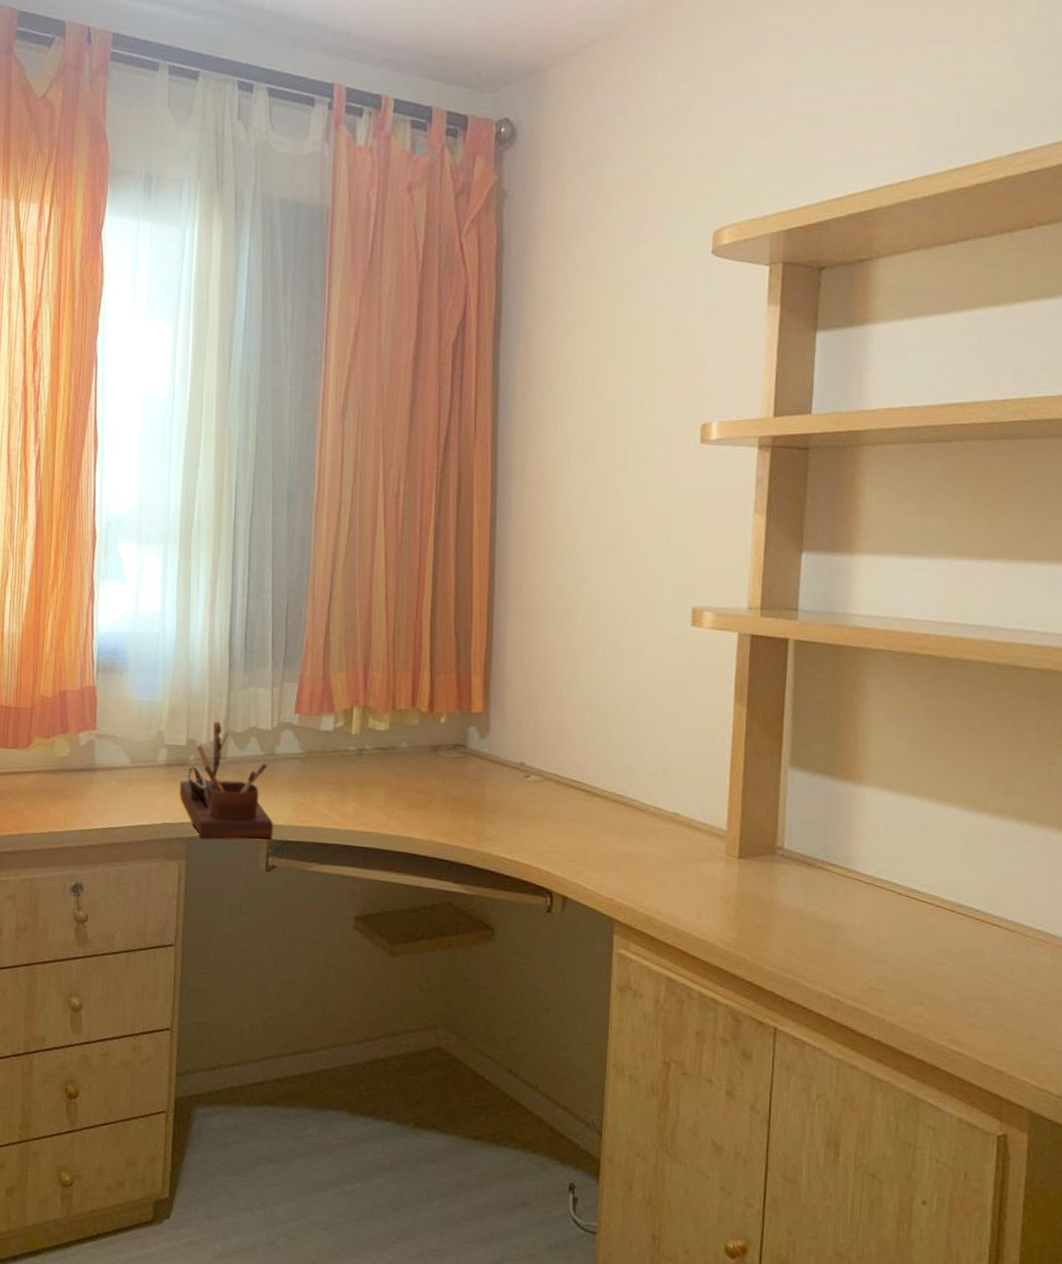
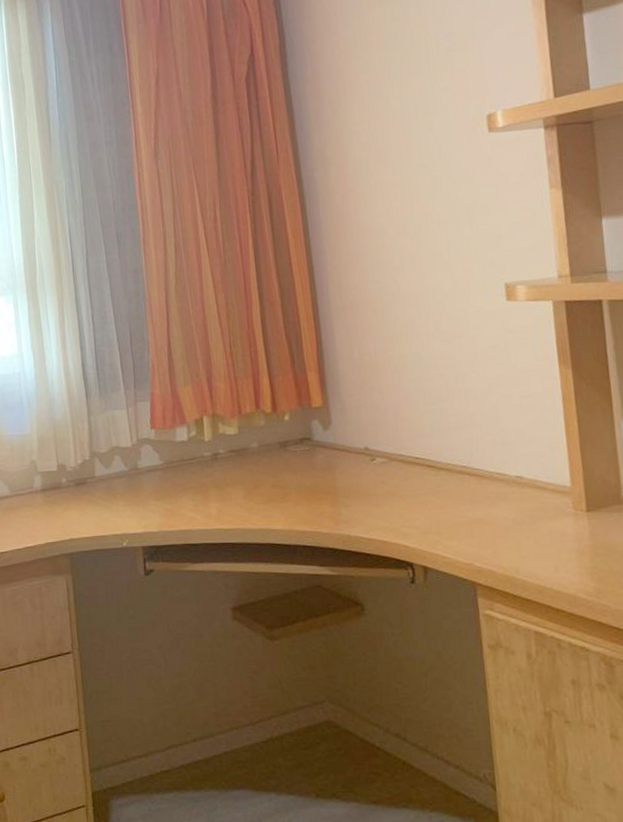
desk organizer: present [179,721,273,840] -> none [56,445,147,553]

